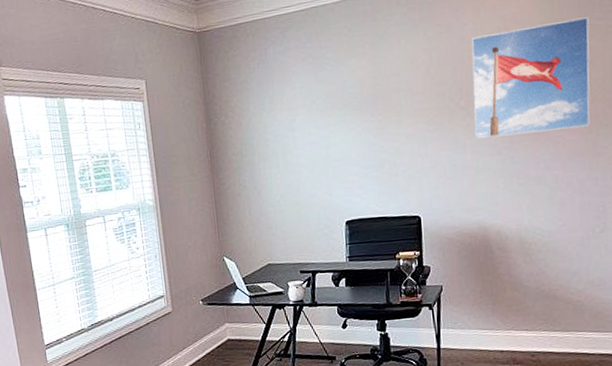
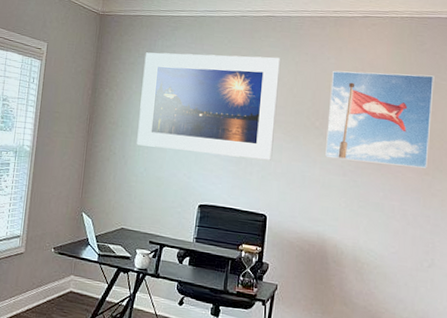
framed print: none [257,36,418,172] -> present [137,52,281,161]

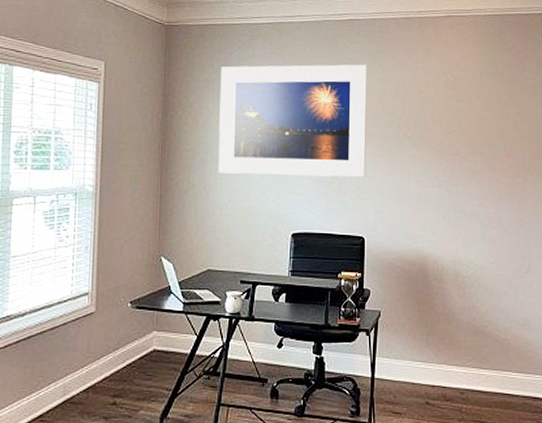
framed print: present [325,70,434,168] -> none [419,74,520,171]

